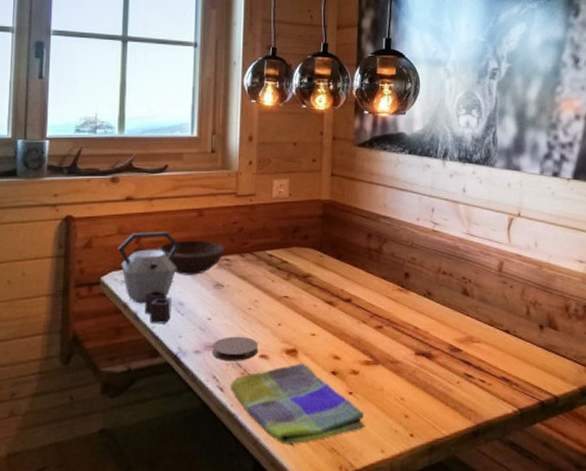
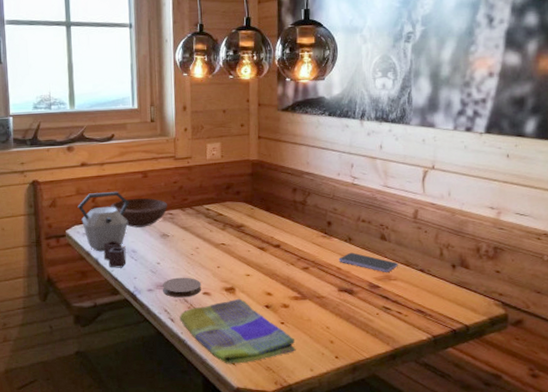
smartphone: none [416,309,481,334] -> present [338,252,398,273]

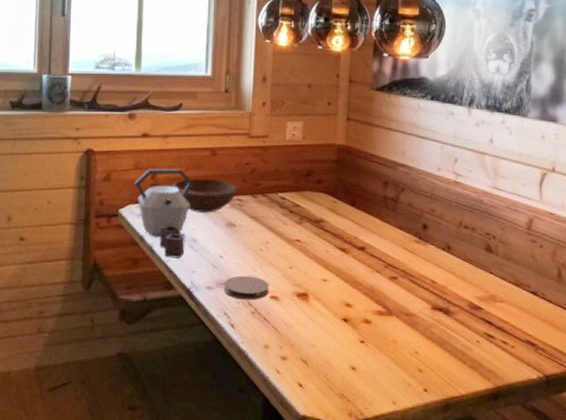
dish towel: present [179,298,296,364] -> none [241,307,377,387]
smartphone: present [338,252,398,273] -> none [434,263,505,293]

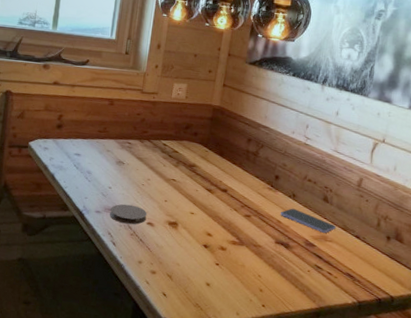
kettle: present [134,168,194,259] -> none [43,111,93,186]
bowl: present [171,178,238,213] -> none [74,122,129,152]
smartphone: none [434,263,505,293] -> present [280,208,336,234]

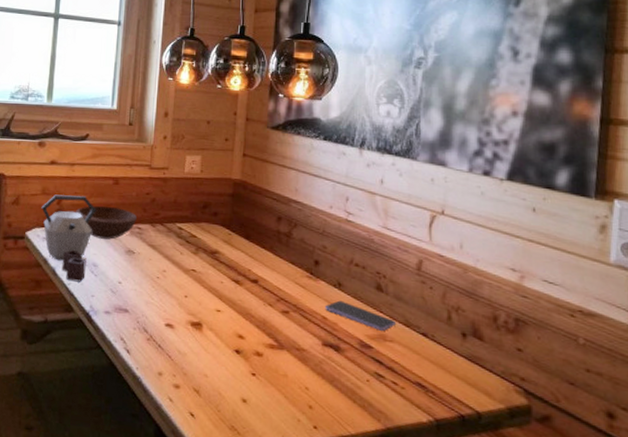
kettle: none [43,111,93,186] -> present [41,194,97,282]
bowl: none [74,122,129,152] -> present [75,205,138,240]
coaster: present [109,203,147,225] -> none [120,301,165,327]

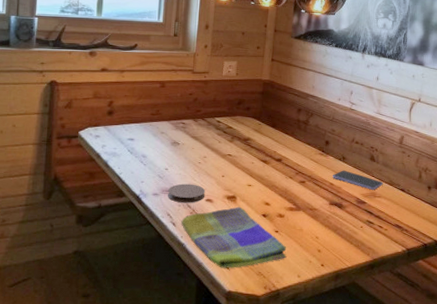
kettle: present [41,194,97,282] -> none [93,97,145,171]
bowl: present [75,205,138,240] -> none [125,105,182,134]
coaster: none [120,301,165,327] -> present [167,183,206,203]
dish towel: none [136,336,267,417] -> present [181,206,287,268]

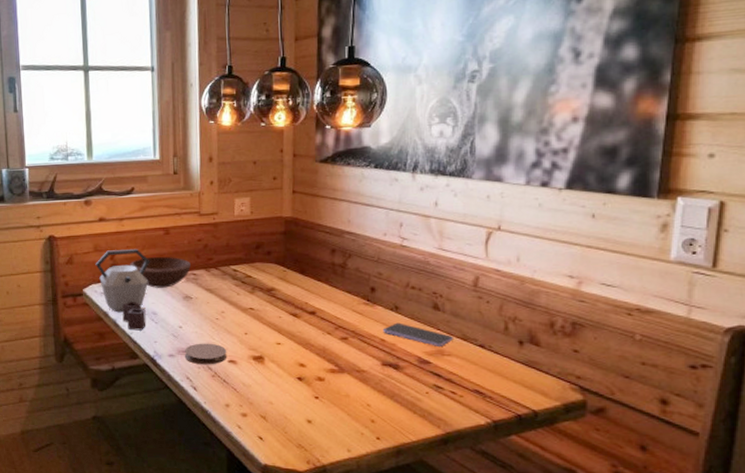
kettle: none [93,97,145,171] -> present [95,248,150,331]
bowl: none [125,105,182,134] -> present [129,256,192,288]
dish towel: present [181,206,287,268] -> none [203,368,332,439]

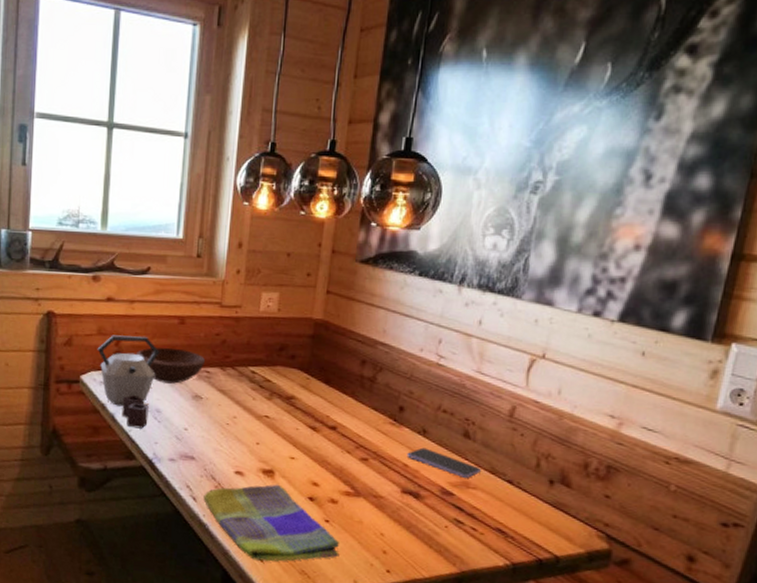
coaster: present [184,343,227,365] -> none [186,448,235,475]
dish towel: none [203,368,332,439] -> present [203,484,340,562]

